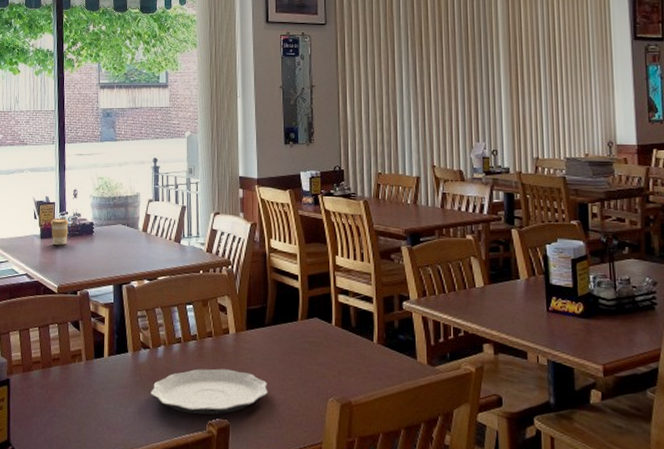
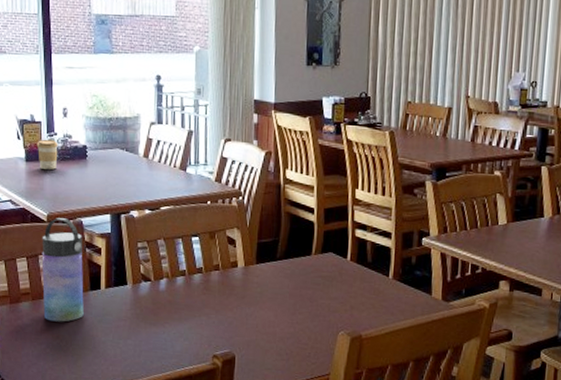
water bottle: none [52,289,89,390] -> present [41,218,84,322]
plate: present [151,368,268,415] -> none [152,302,277,347]

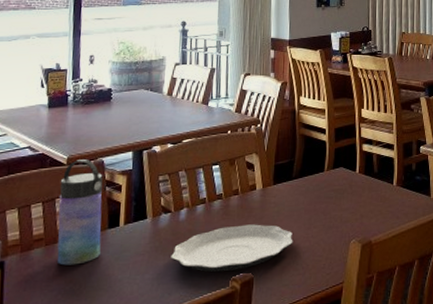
coffee cup: present [36,139,58,170] -> none [60,85,83,114]
plate: none [152,302,277,347] -> present [171,224,293,272]

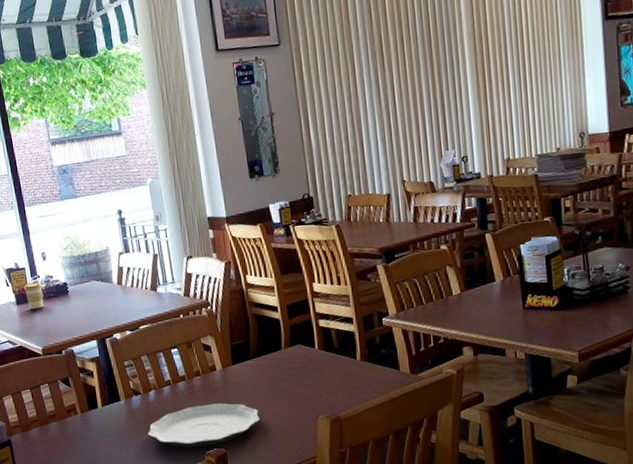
water bottle: present [57,159,103,266] -> none [40,349,87,443]
coffee cup: none [60,85,83,114] -> present [23,281,44,309]

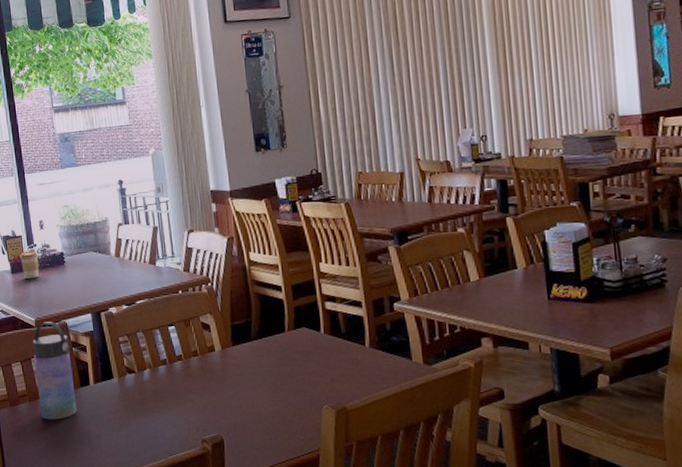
water bottle: none [40,349,87,443] -> present [32,322,77,420]
plate: present [148,403,260,448] -> none [141,386,260,432]

